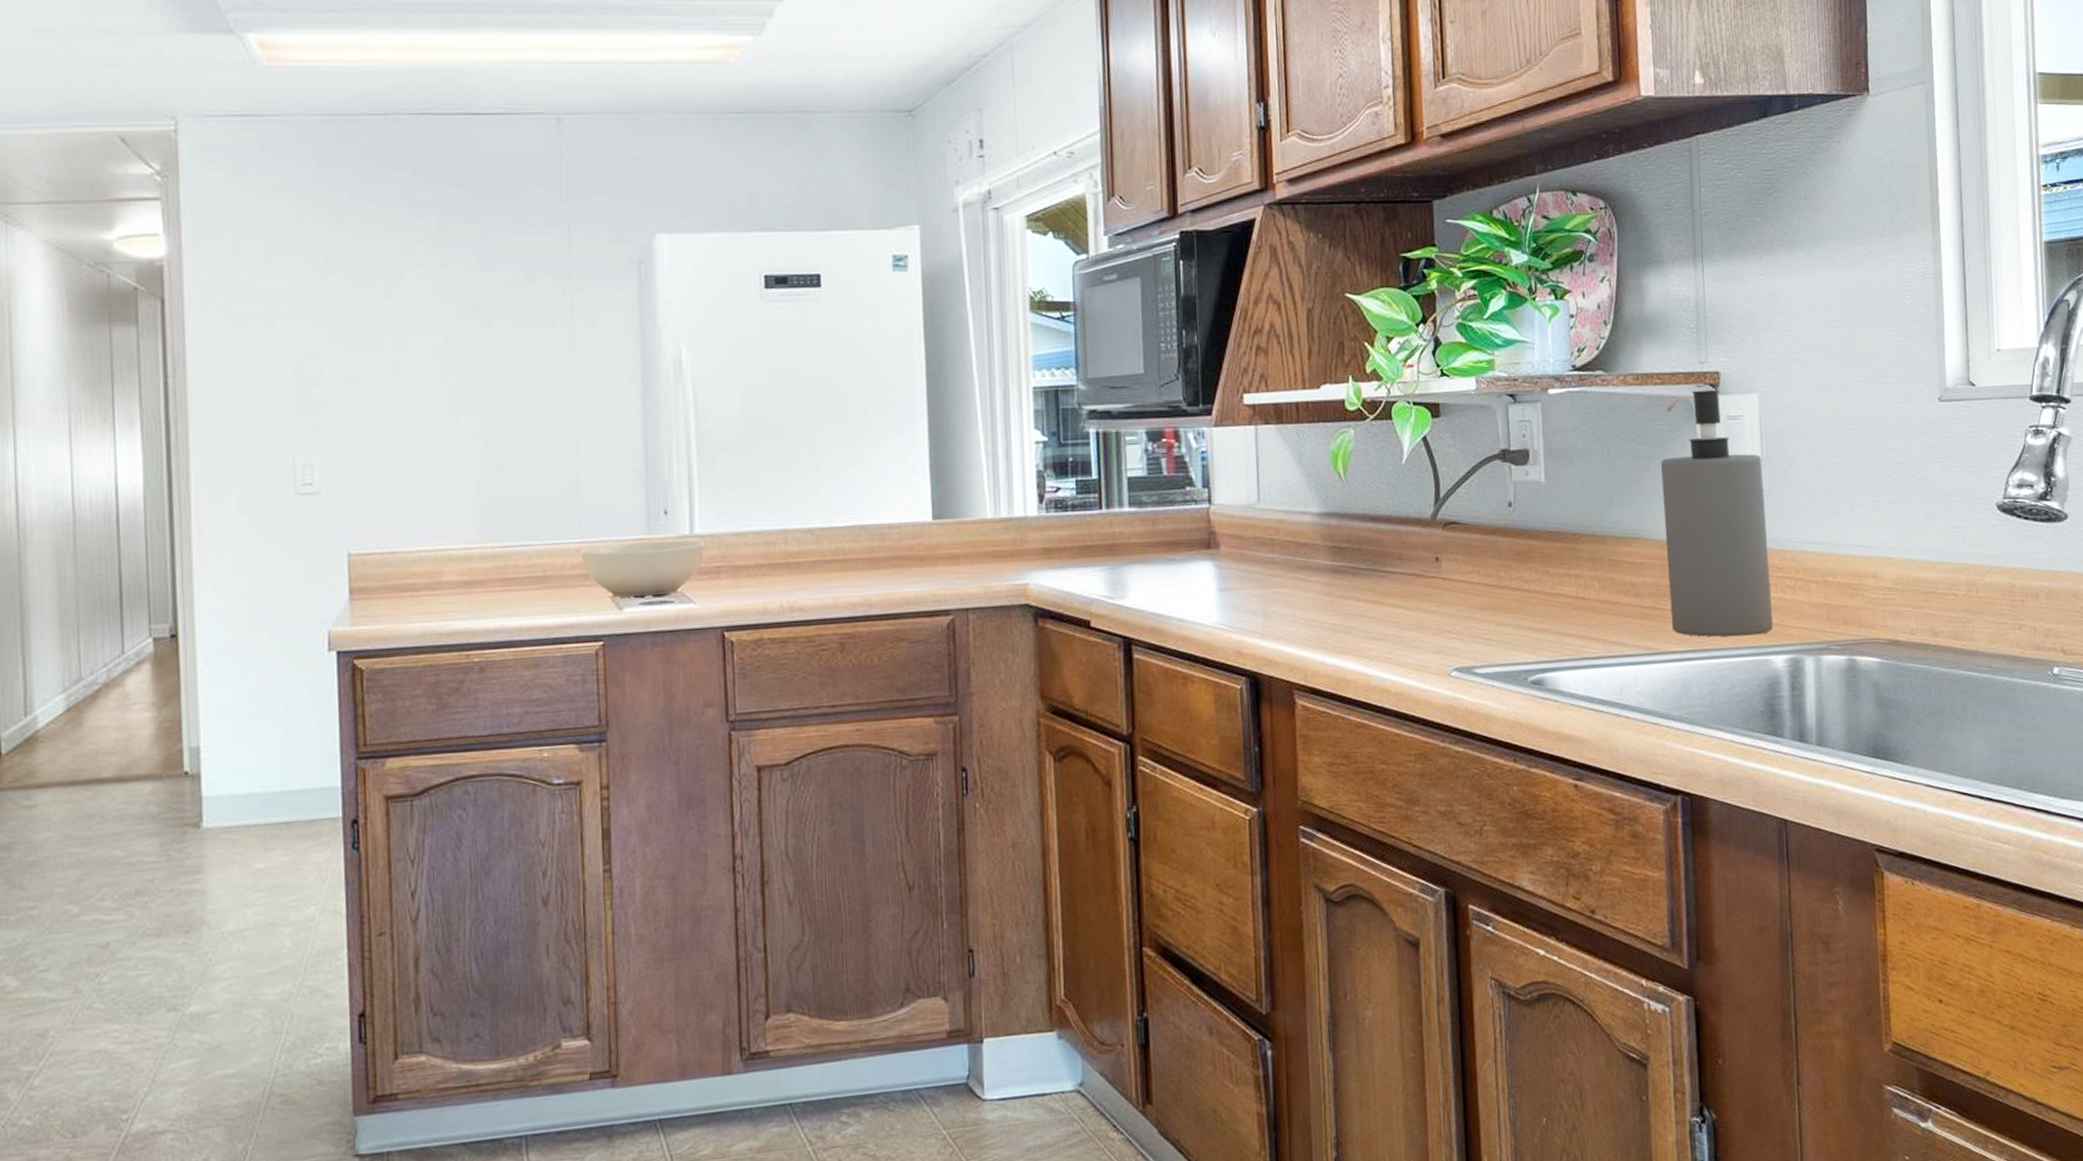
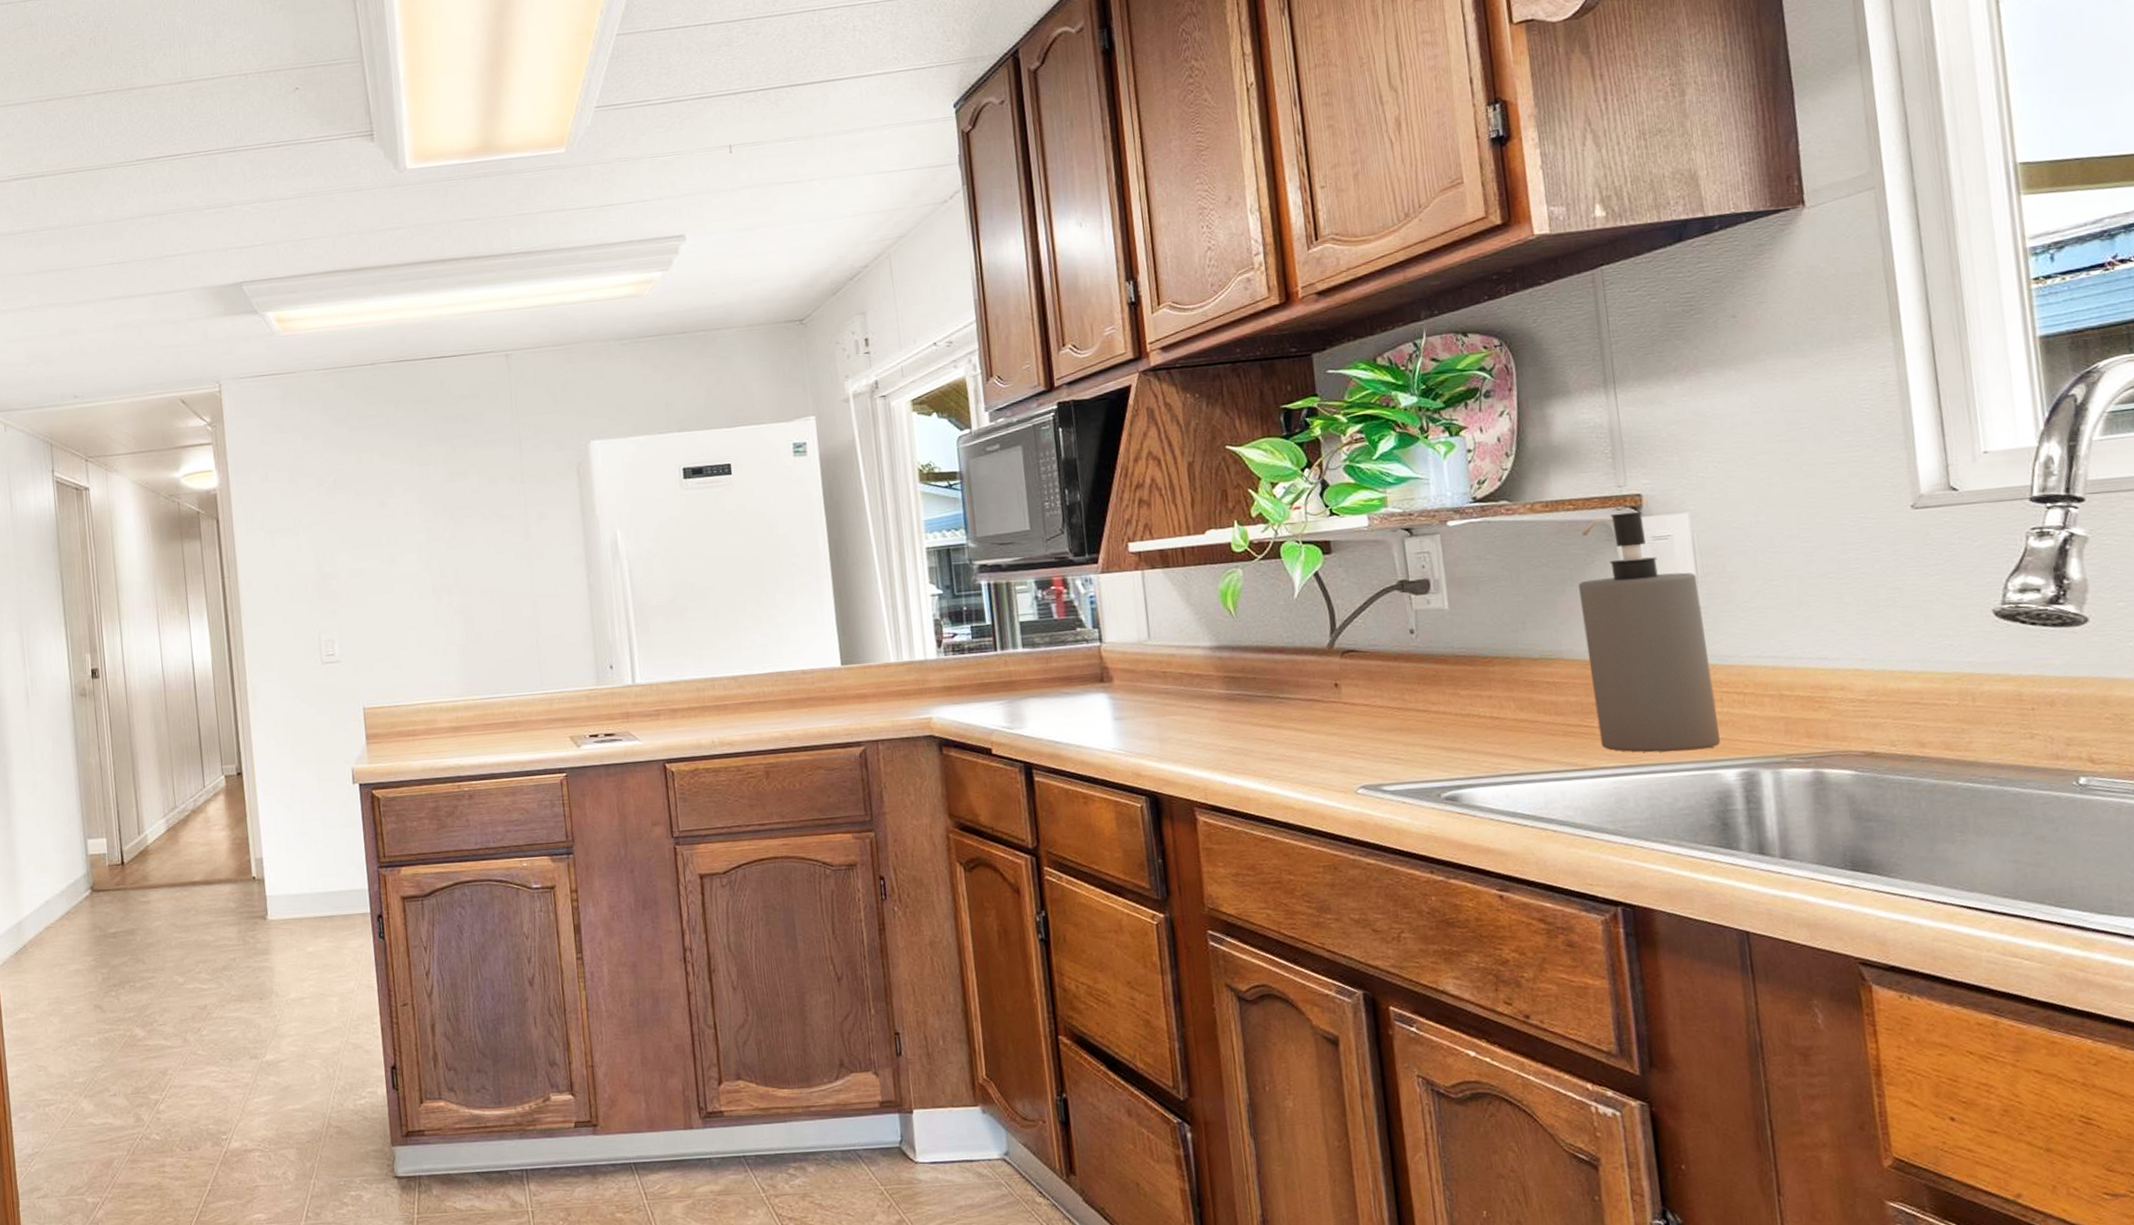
bowl: present [580,540,705,598] -> none [544,689,646,737]

